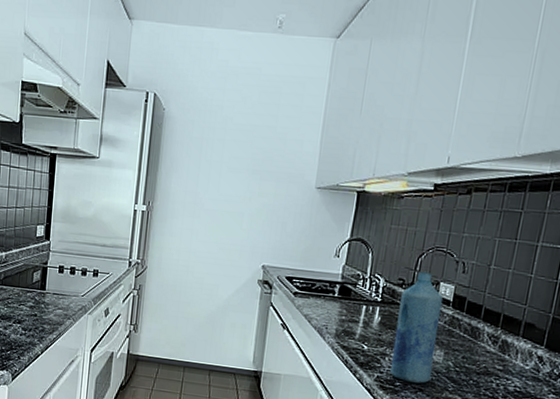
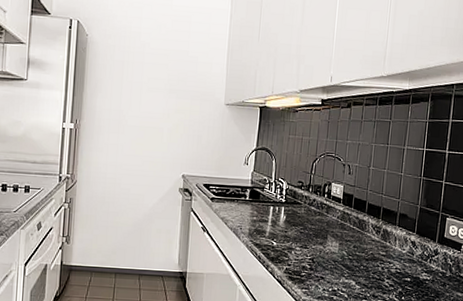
bottle: present [390,271,443,384] -> none [297,174,335,272]

